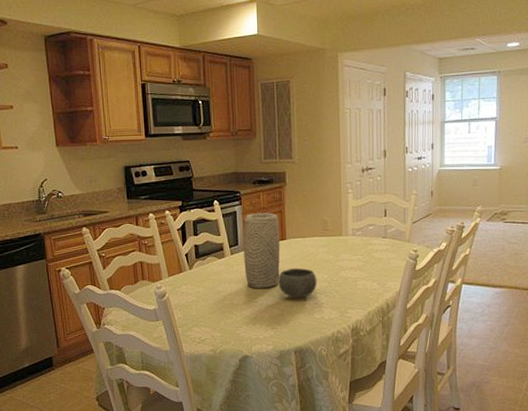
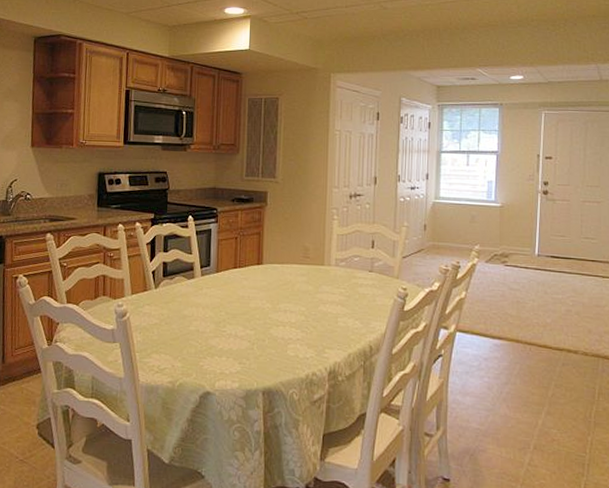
vase: present [243,213,280,289] -> none [214,233,257,317]
bowl: present [278,267,317,299] -> none [250,296,294,332]

